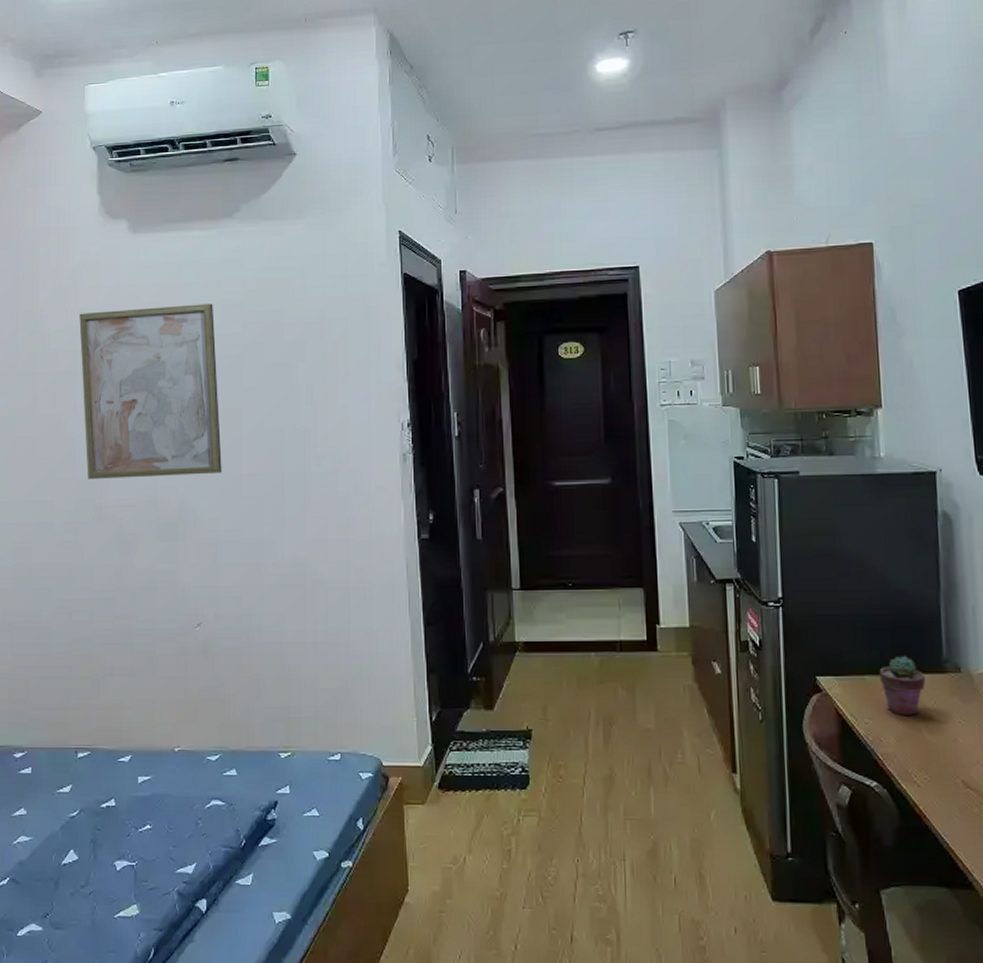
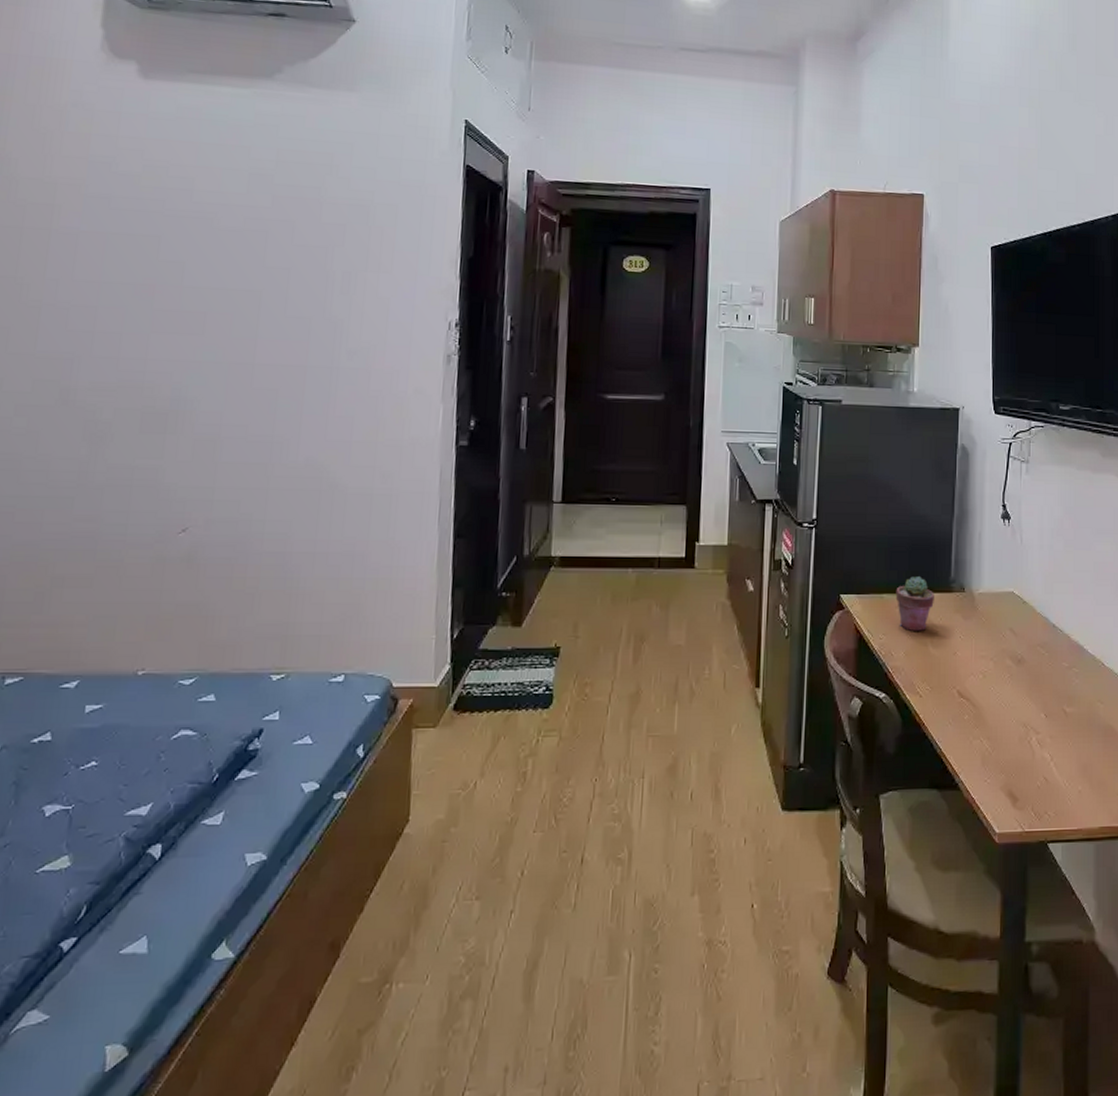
wall art: present [79,303,222,479] -> none [53,161,239,361]

